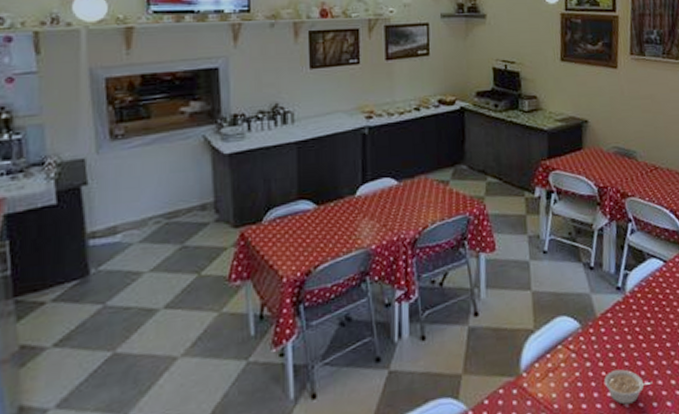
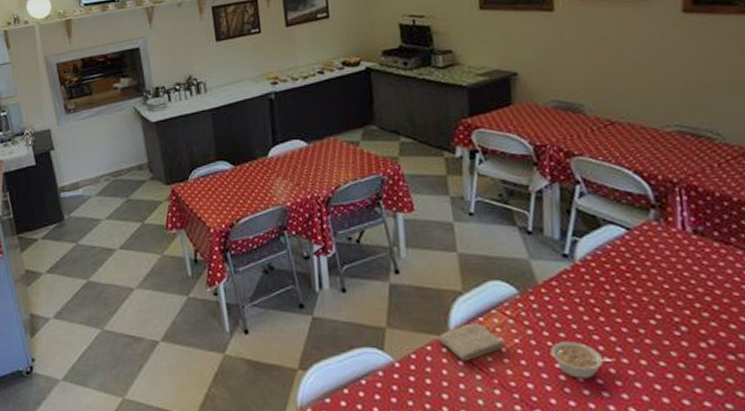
washcloth: none [509,360,567,402] -> present [437,323,505,362]

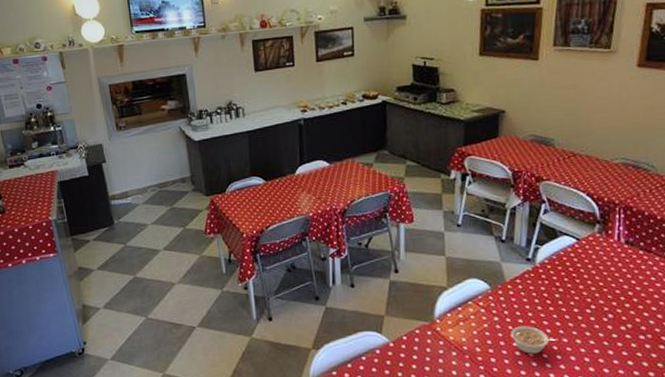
washcloth: present [437,323,505,362] -> none [425,311,476,342]

